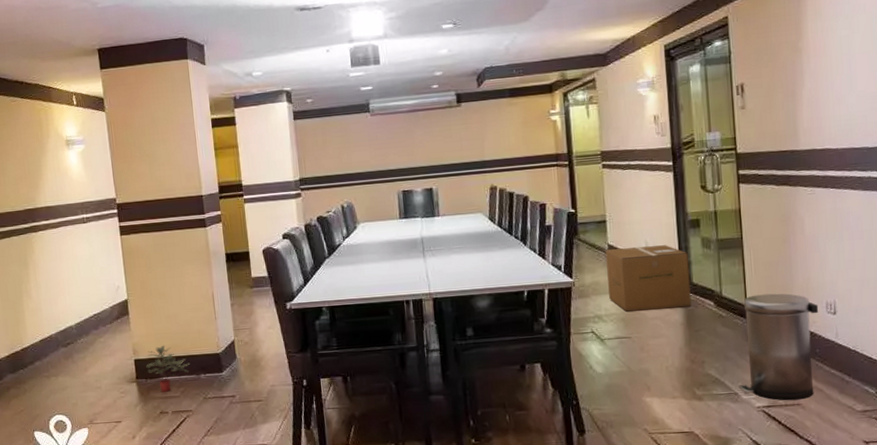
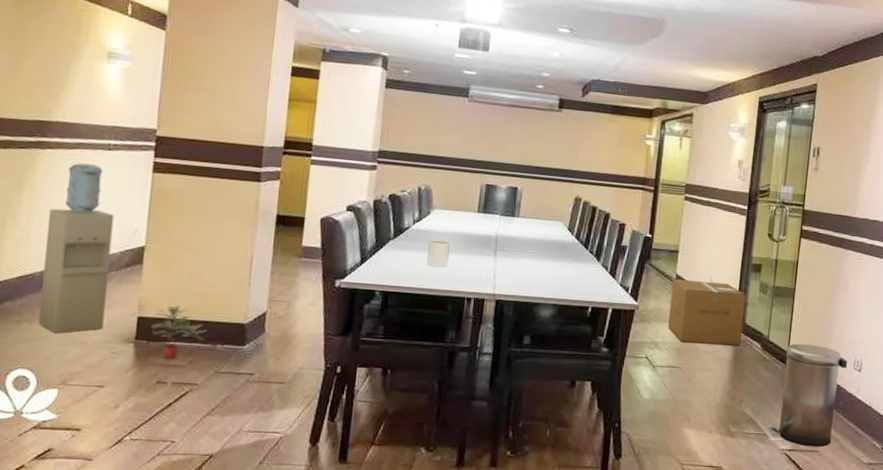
water cooler: none [51,237,110,383] -> present [38,163,115,334]
mug: none [360,251,382,277] -> present [426,240,450,268]

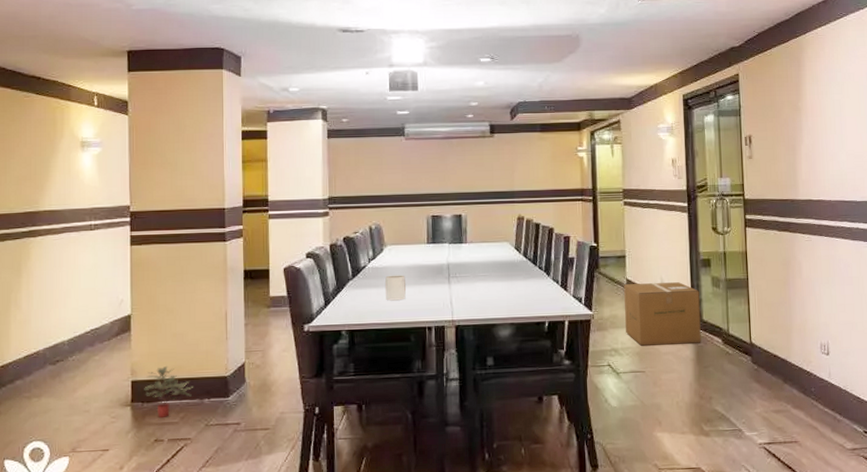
water cooler: present [38,163,115,334] -> none [45,244,102,405]
pedal bin: present [769,343,848,447] -> none [743,333,814,438]

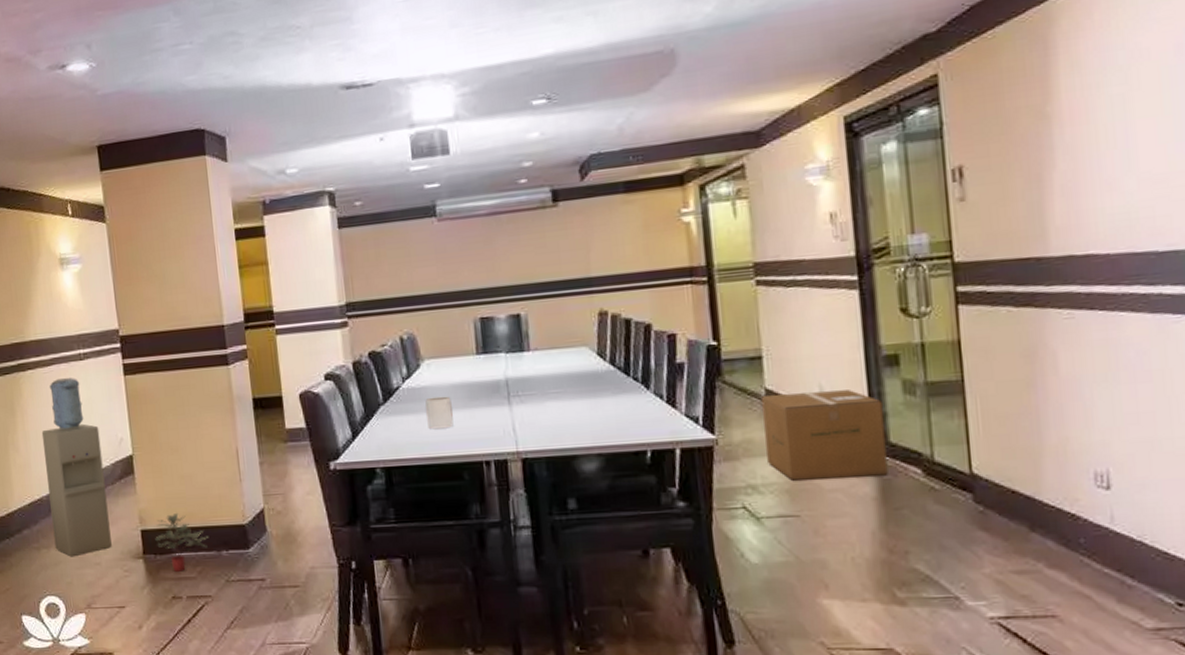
water cooler: none [45,244,102,405] -> present [41,377,112,557]

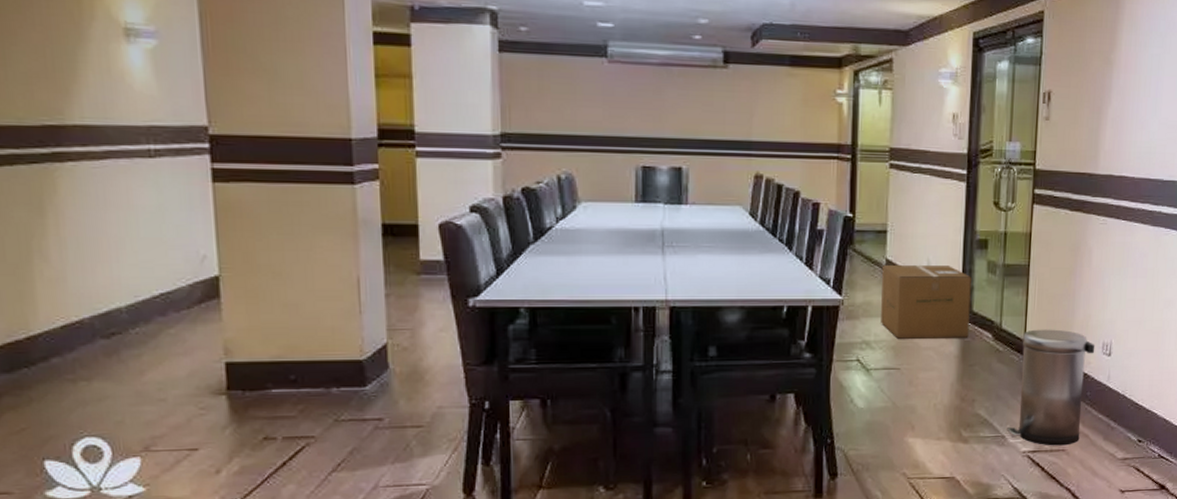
water cooler: present [41,377,112,557] -> none [85,176,183,392]
potted plant: present [155,512,209,573] -> none [244,344,316,411]
mug: present [424,396,454,430] -> none [577,240,607,273]
pedal bin: none [961,458,1083,610] -> present [1007,329,1095,446]

